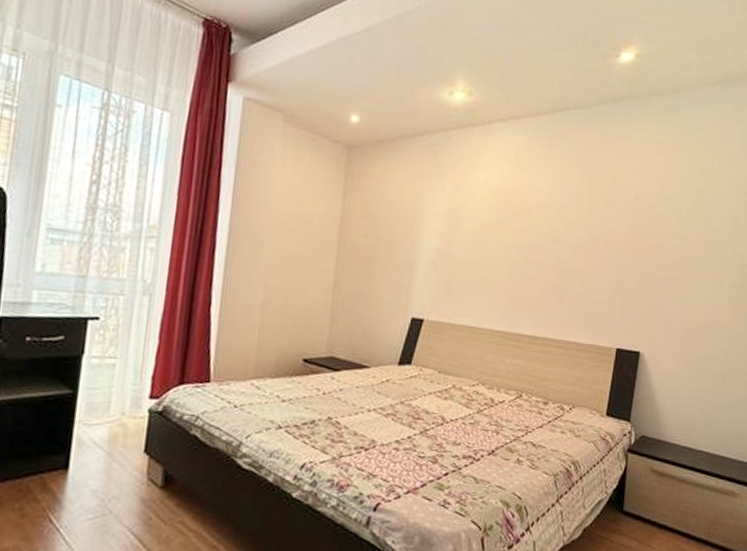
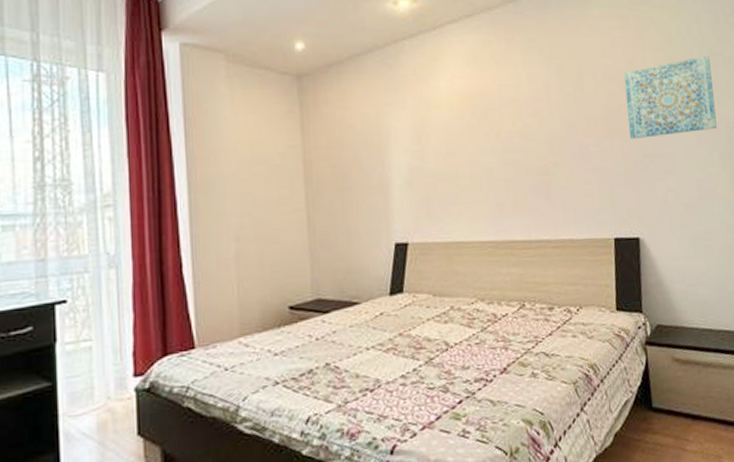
wall art: none [648,192,737,263] -> present [623,56,717,139]

